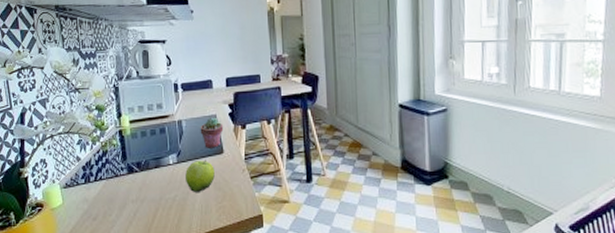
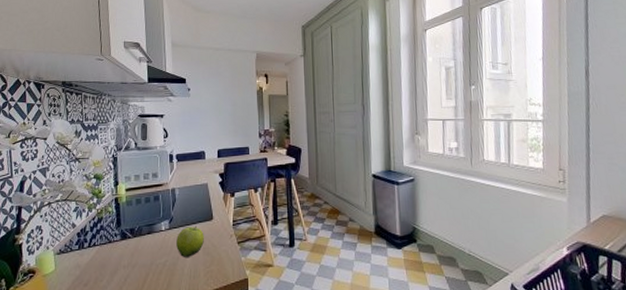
potted succulent: present [200,117,224,148] -> none [192,185,214,215]

